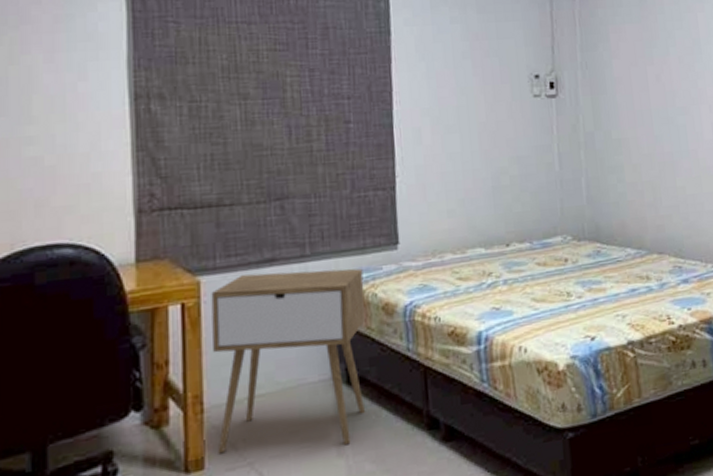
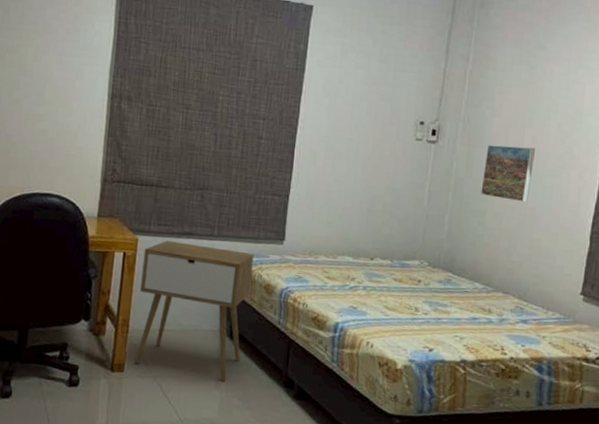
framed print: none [611,87,664,149] -> present [481,145,536,203]

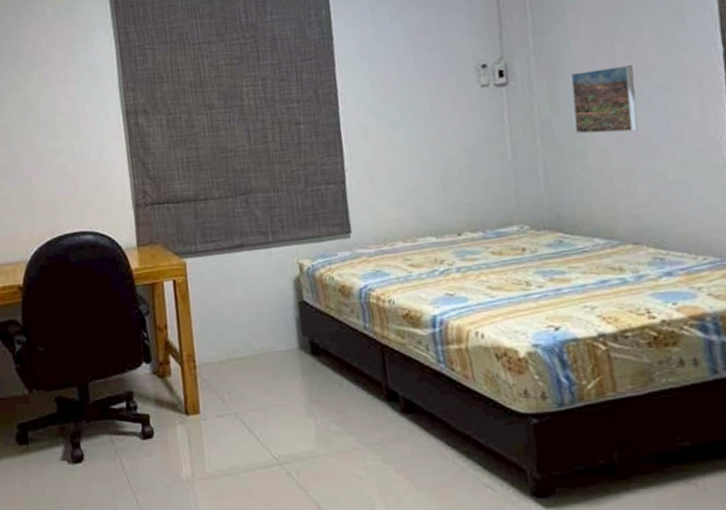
nightstand: present [134,241,254,382] -> none [195,254,330,407]

